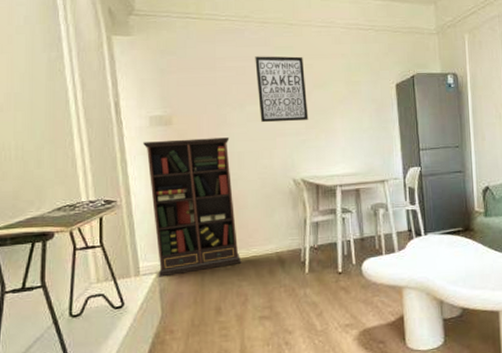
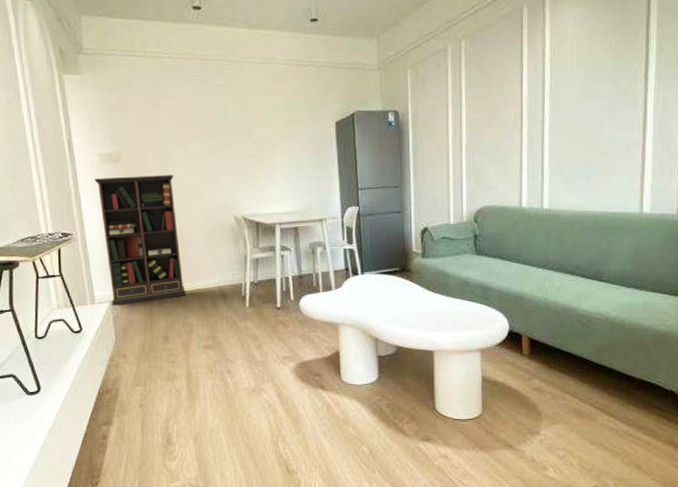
wall art: present [255,56,309,123] -> none [197,93,249,161]

